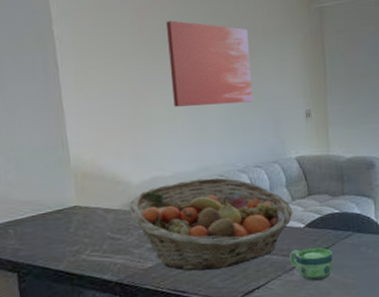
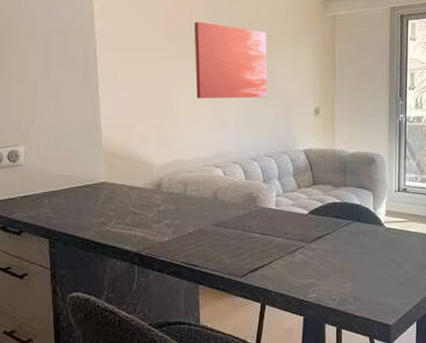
fruit basket: present [129,177,293,271] -> none [151,164,298,248]
cup: present [289,247,334,281] -> none [293,233,333,263]

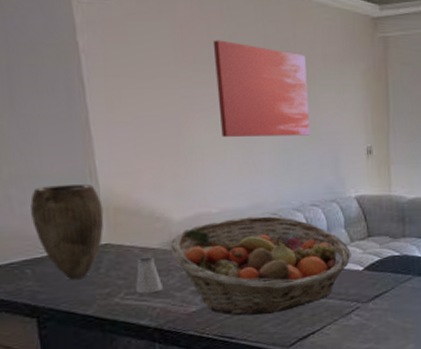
vase: none [52,135,103,210] -> present [30,184,104,280]
saltshaker: none [122,193,144,224] -> present [135,255,164,294]
fruit basket: none [151,164,298,248] -> present [170,216,351,316]

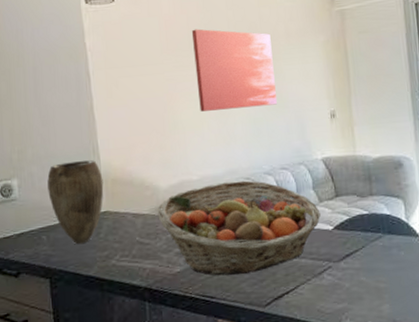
saltshaker: present [135,255,164,294] -> none [128,221,153,256]

